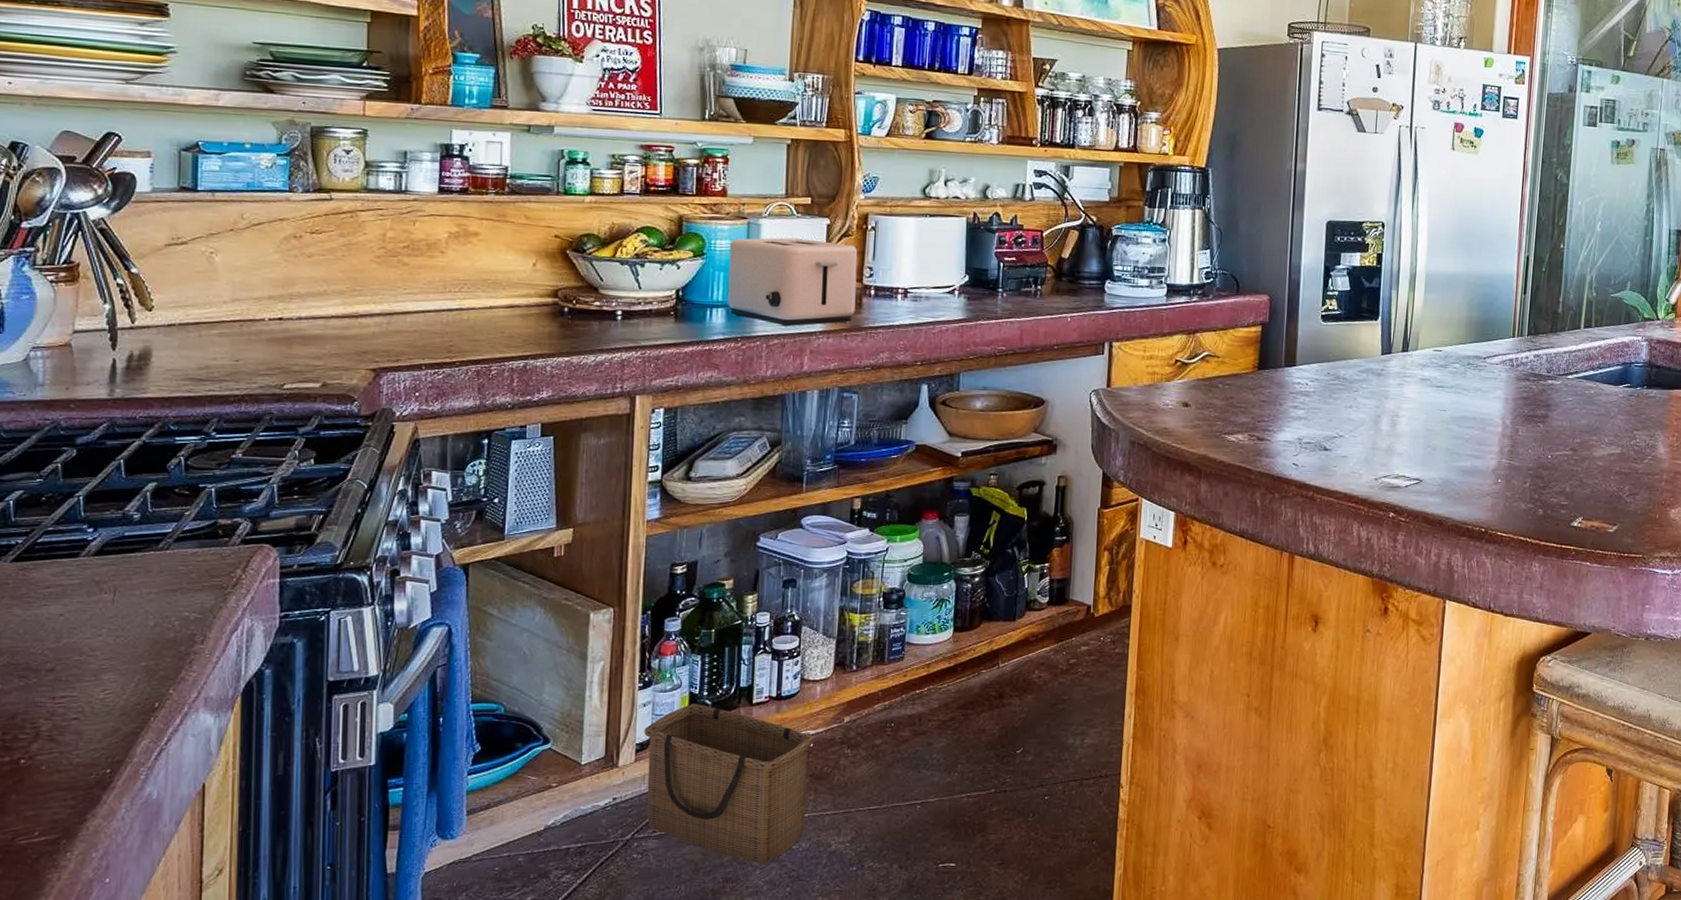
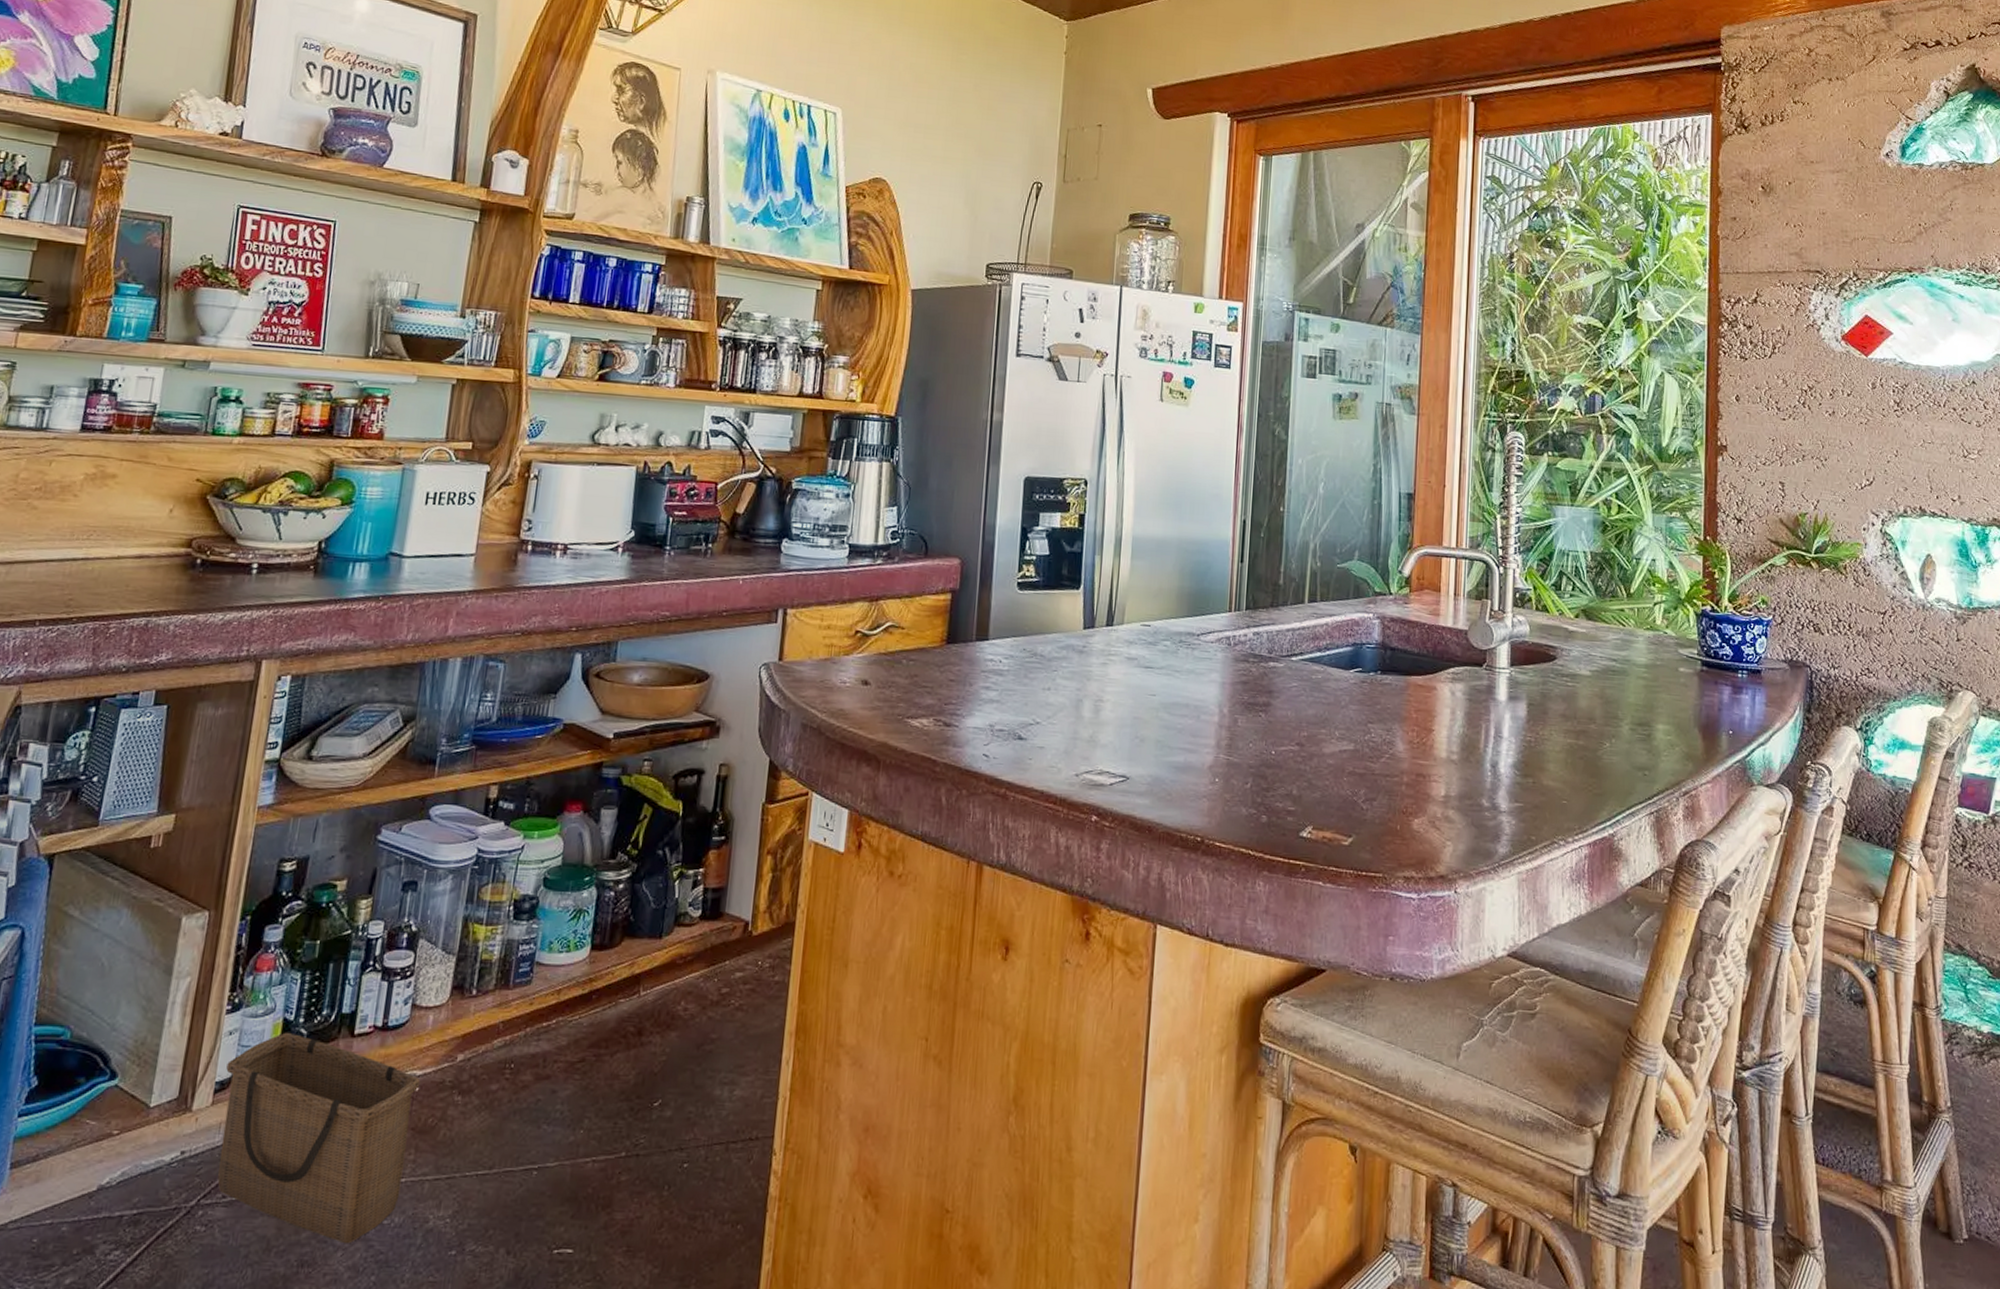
toaster: present [728,237,858,327] -> none [372,485,518,585]

